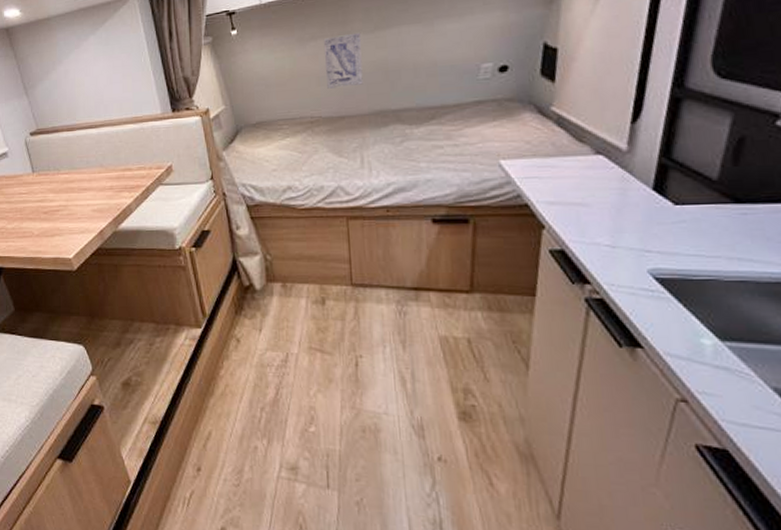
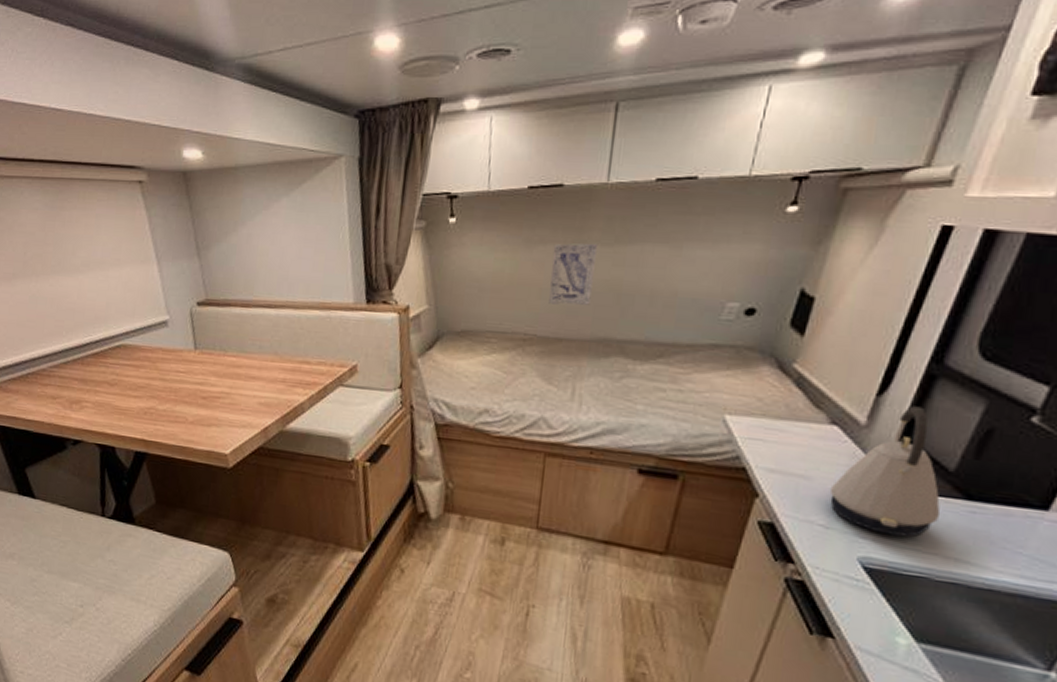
kettle: none [608,127,715,246] -> present [829,406,941,537]

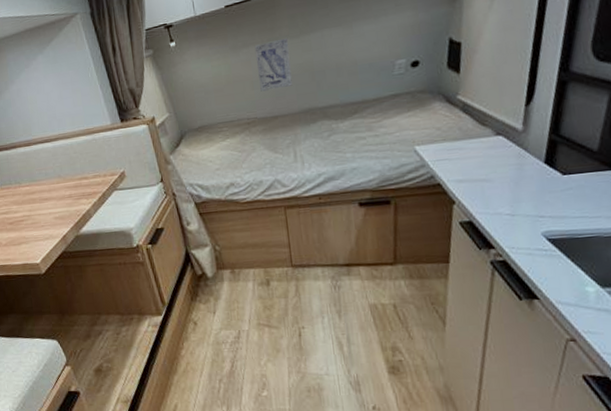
kettle: present [829,406,941,537] -> none [507,107,596,211]

